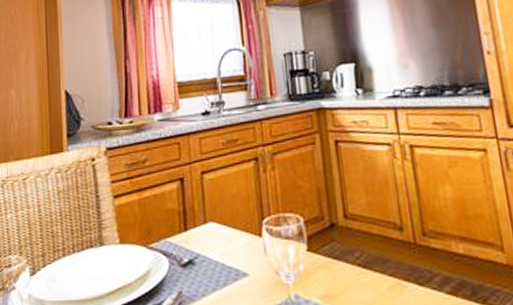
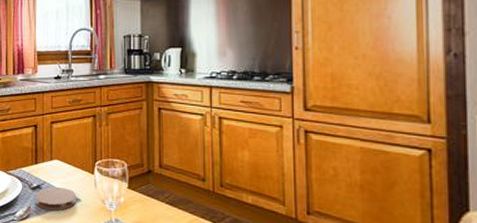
coaster: none [187,260,242,294] -> present [35,187,76,211]

